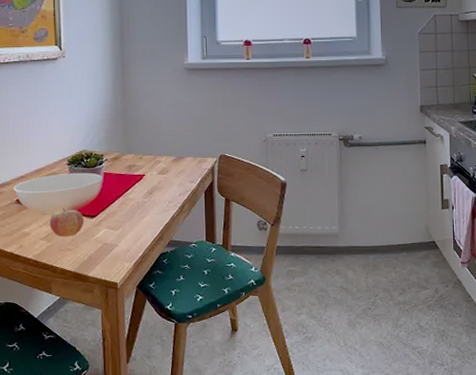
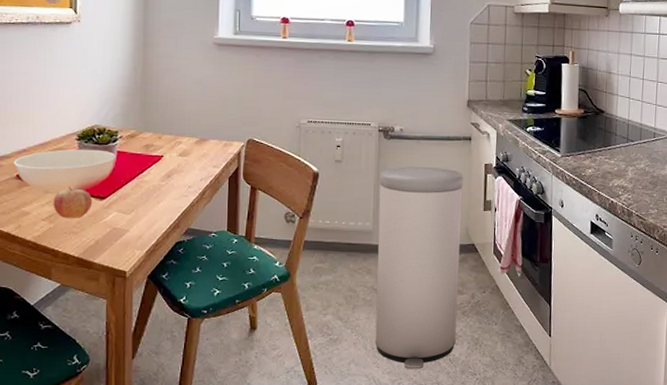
pedal bin: none [342,171,423,363] -> present [375,166,463,369]

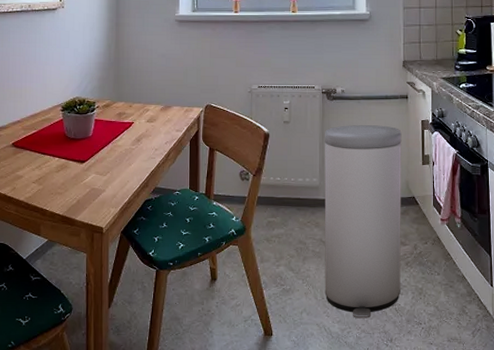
bowl: present [13,149,117,194] -> none [9,118,94,159]
fruit: present [53,186,93,219] -> none [42,151,75,181]

